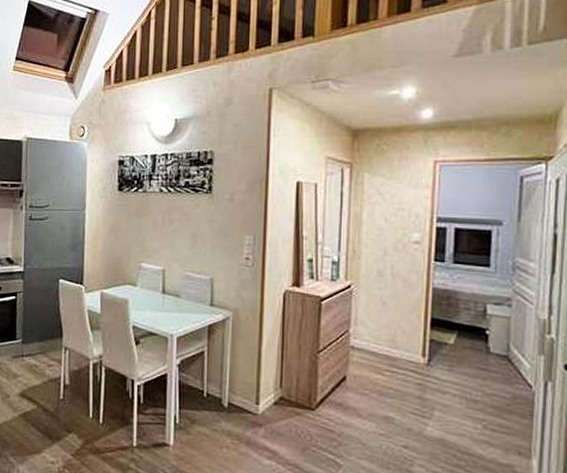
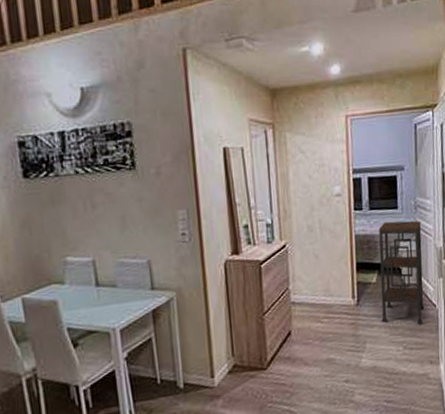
shelving unit: none [457,279,519,405] -> present [379,221,425,325]

